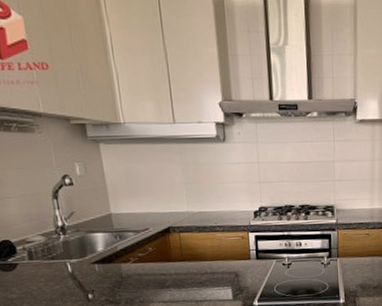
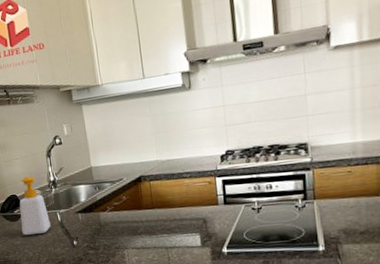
soap bottle: none [15,219,59,288] -> present [19,176,51,236]

